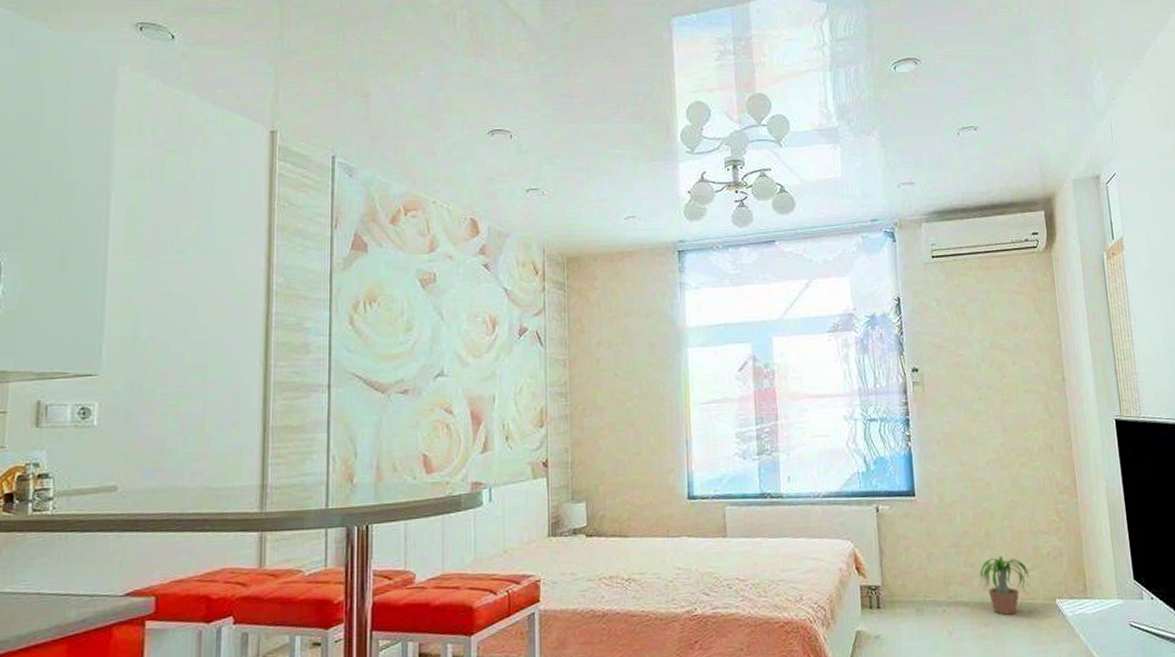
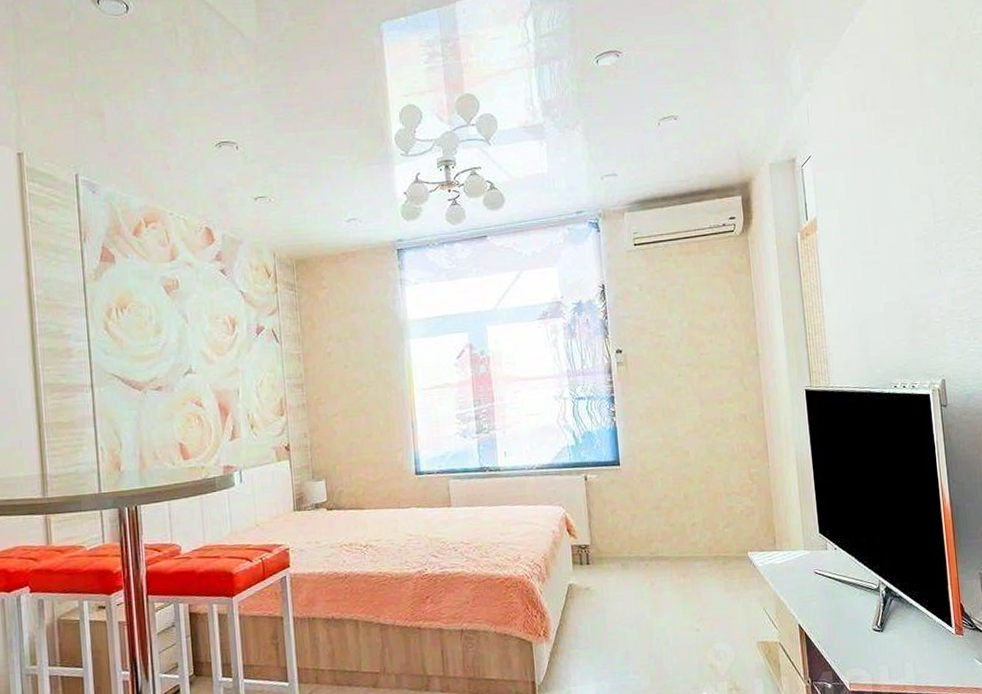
potted plant: present [978,555,1033,615] -> none [678,515,727,567]

